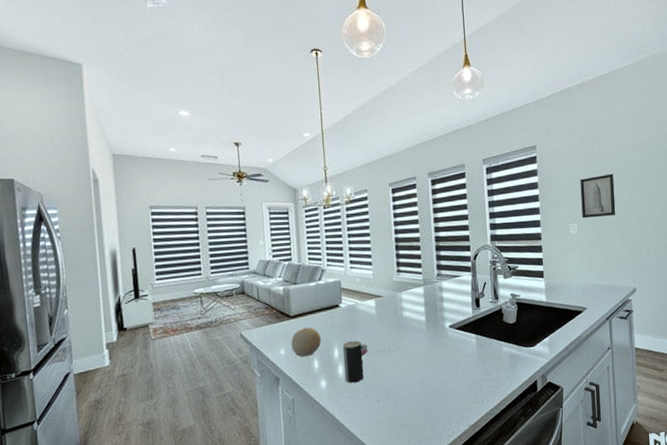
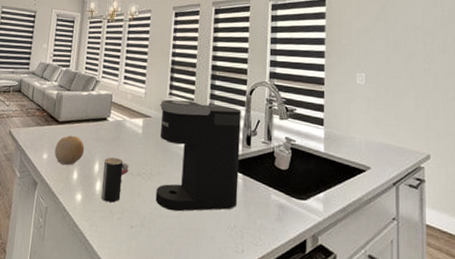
coffee maker: none [389,274,474,379] -> present [155,99,241,212]
wall art: present [580,173,616,219] -> none [371,27,410,71]

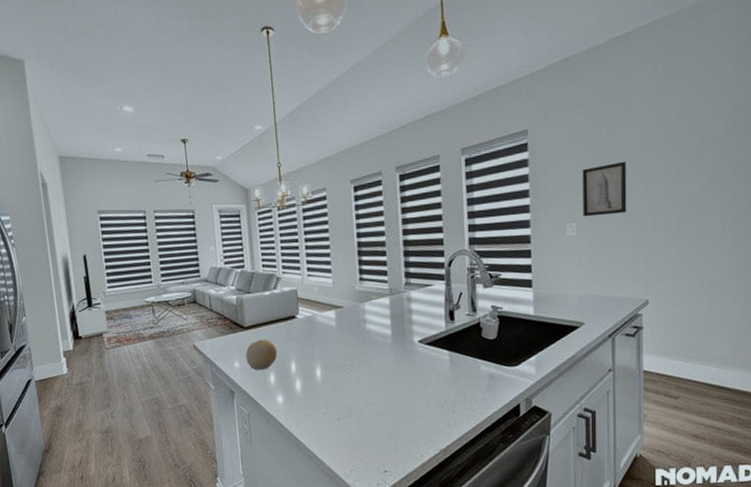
cup: present [101,157,129,203] -> none [301,355,328,399]
coffee maker: present [155,99,241,212] -> none [350,283,446,398]
wall art: none [371,27,410,71] -> present [582,161,627,217]

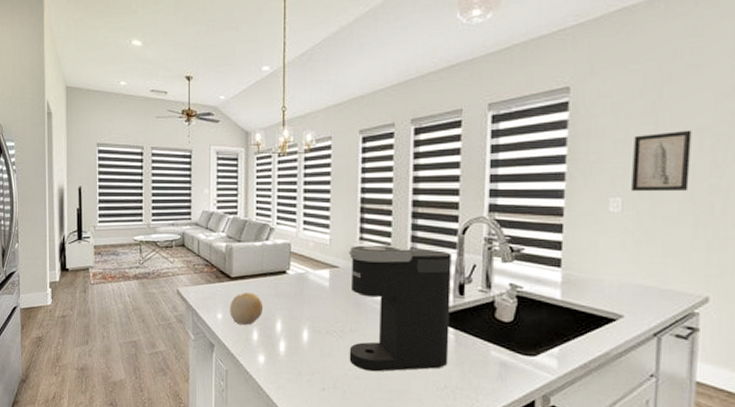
coffee maker: none [350,283,446,398] -> present [348,245,452,372]

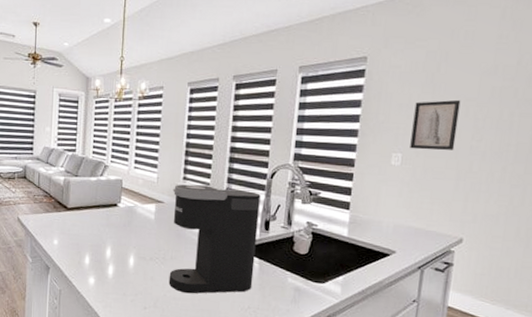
fruit: present [230,293,264,326] -> none [65,222,96,251]

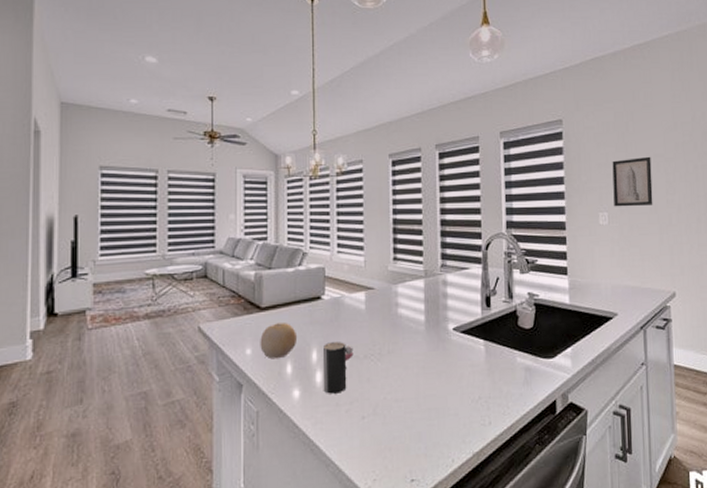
fruit: none [65,222,96,251] -> present [260,323,298,360]
cup: none [113,243,142,286] -> present [322,342,354,394]
coffee maker: present [168,184,261,294] -> none [383,264,481,392]

